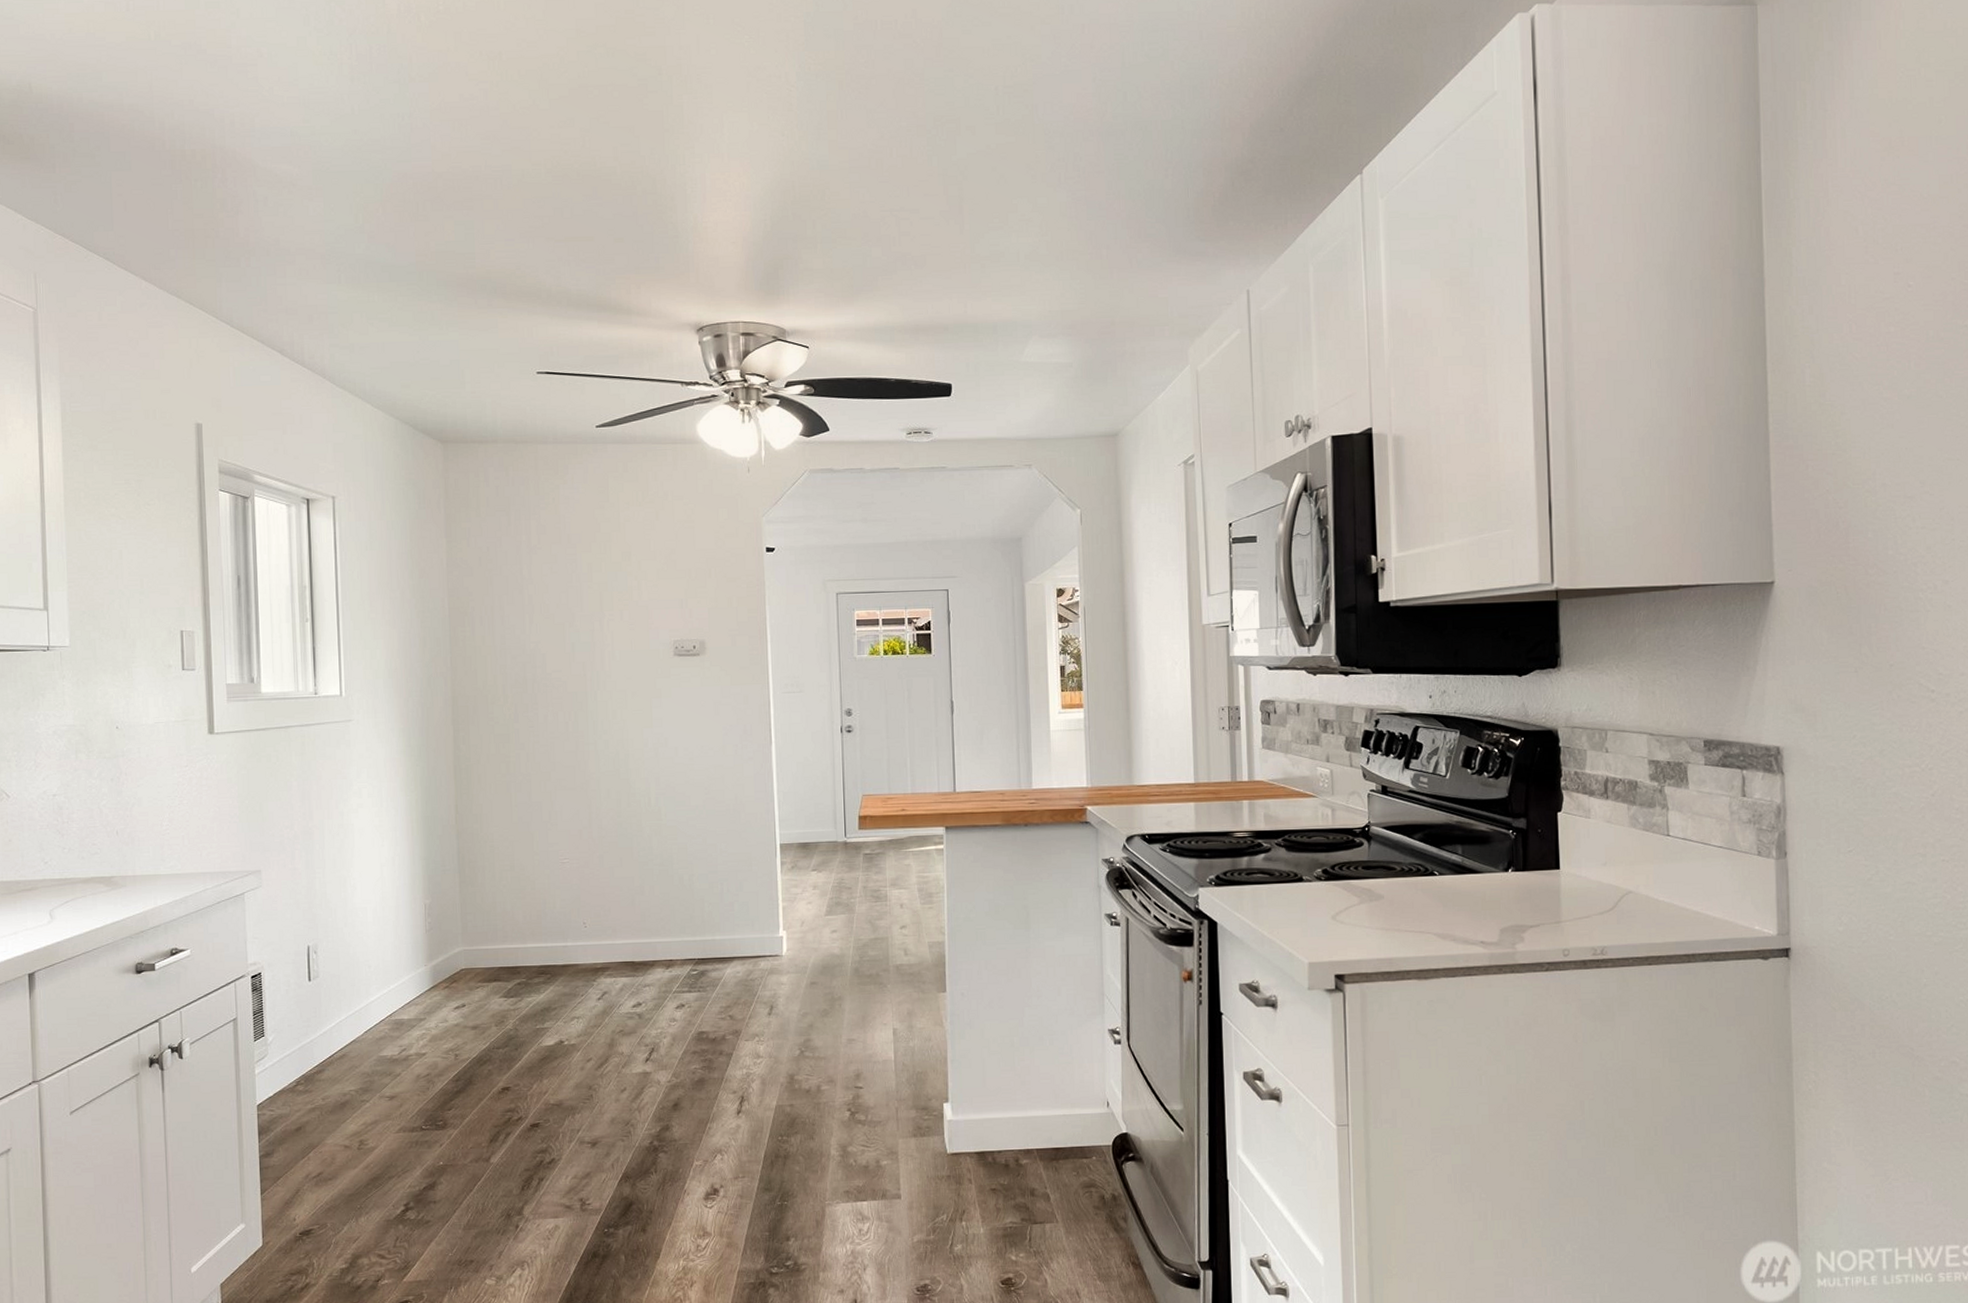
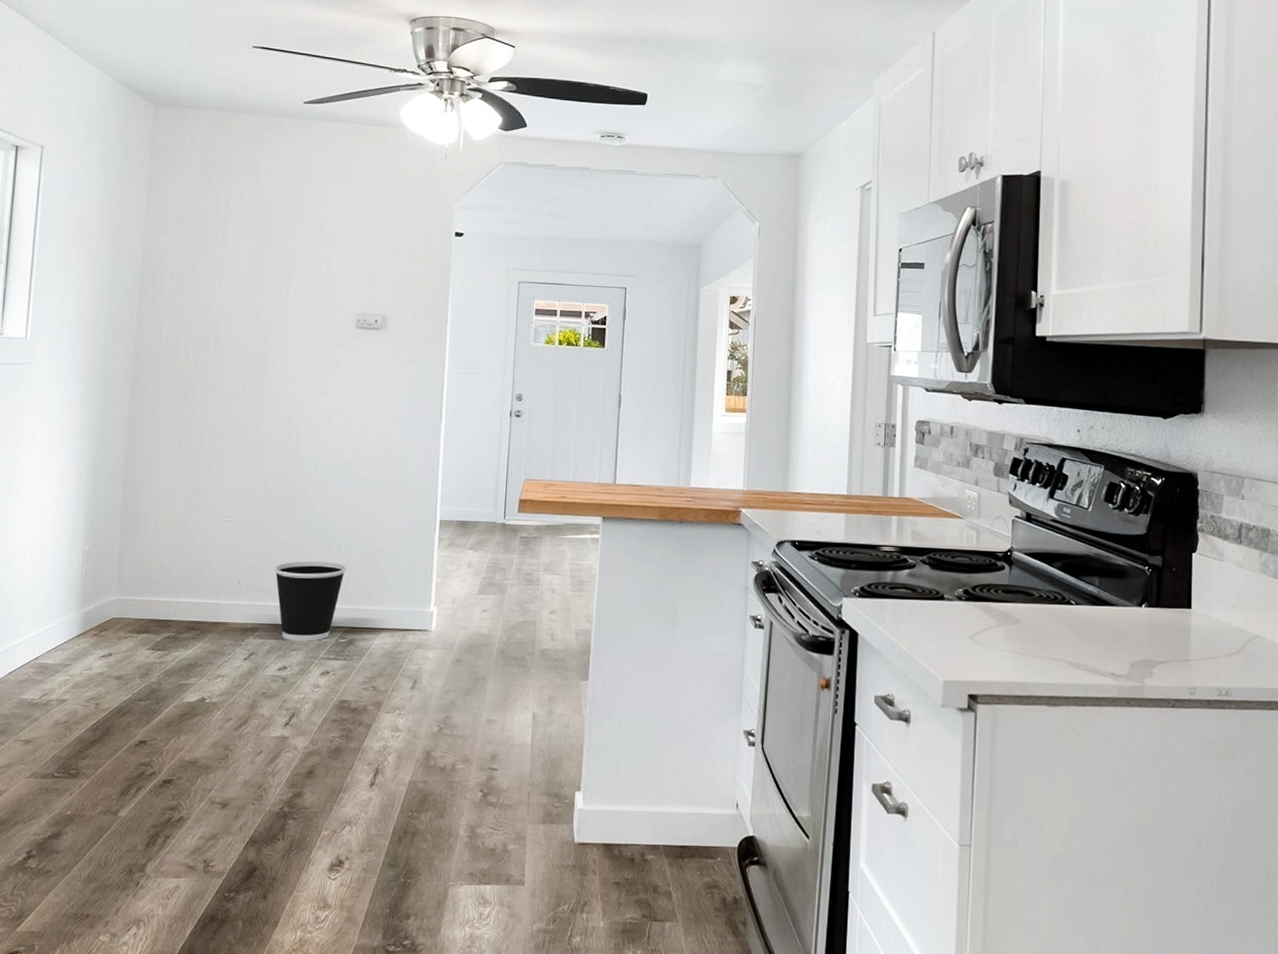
wastebasket: none [618,895,691,977] -> present [274,560,347,642]

